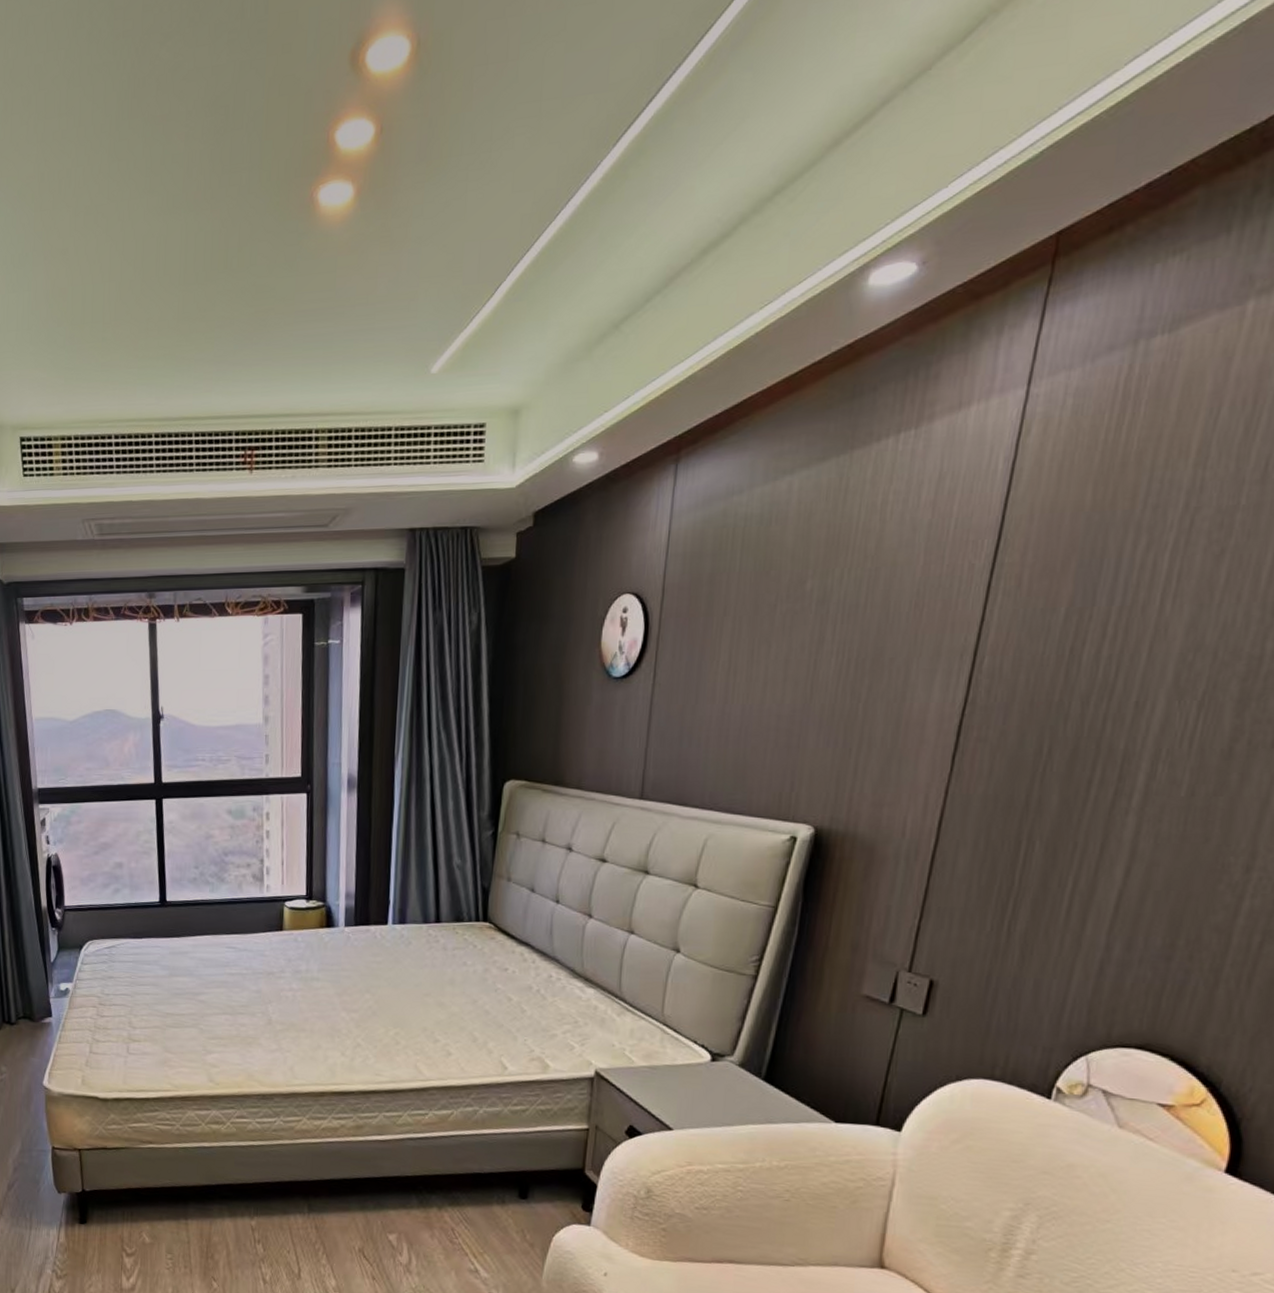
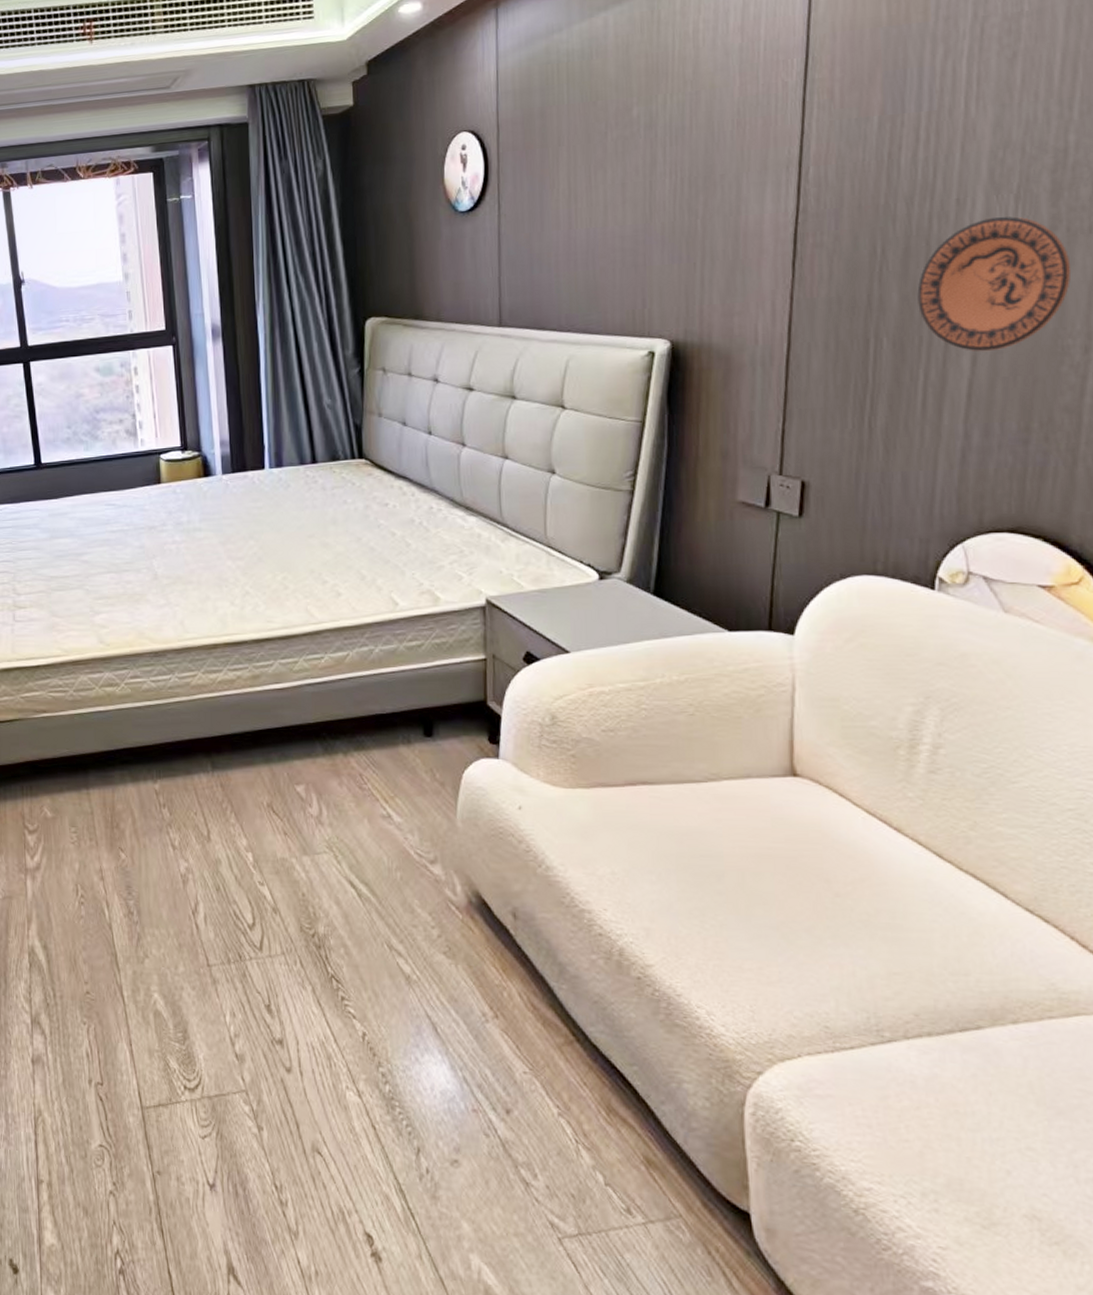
decorative plate: none [1077,724,1246,864] -> present [917,216,1072,352]

